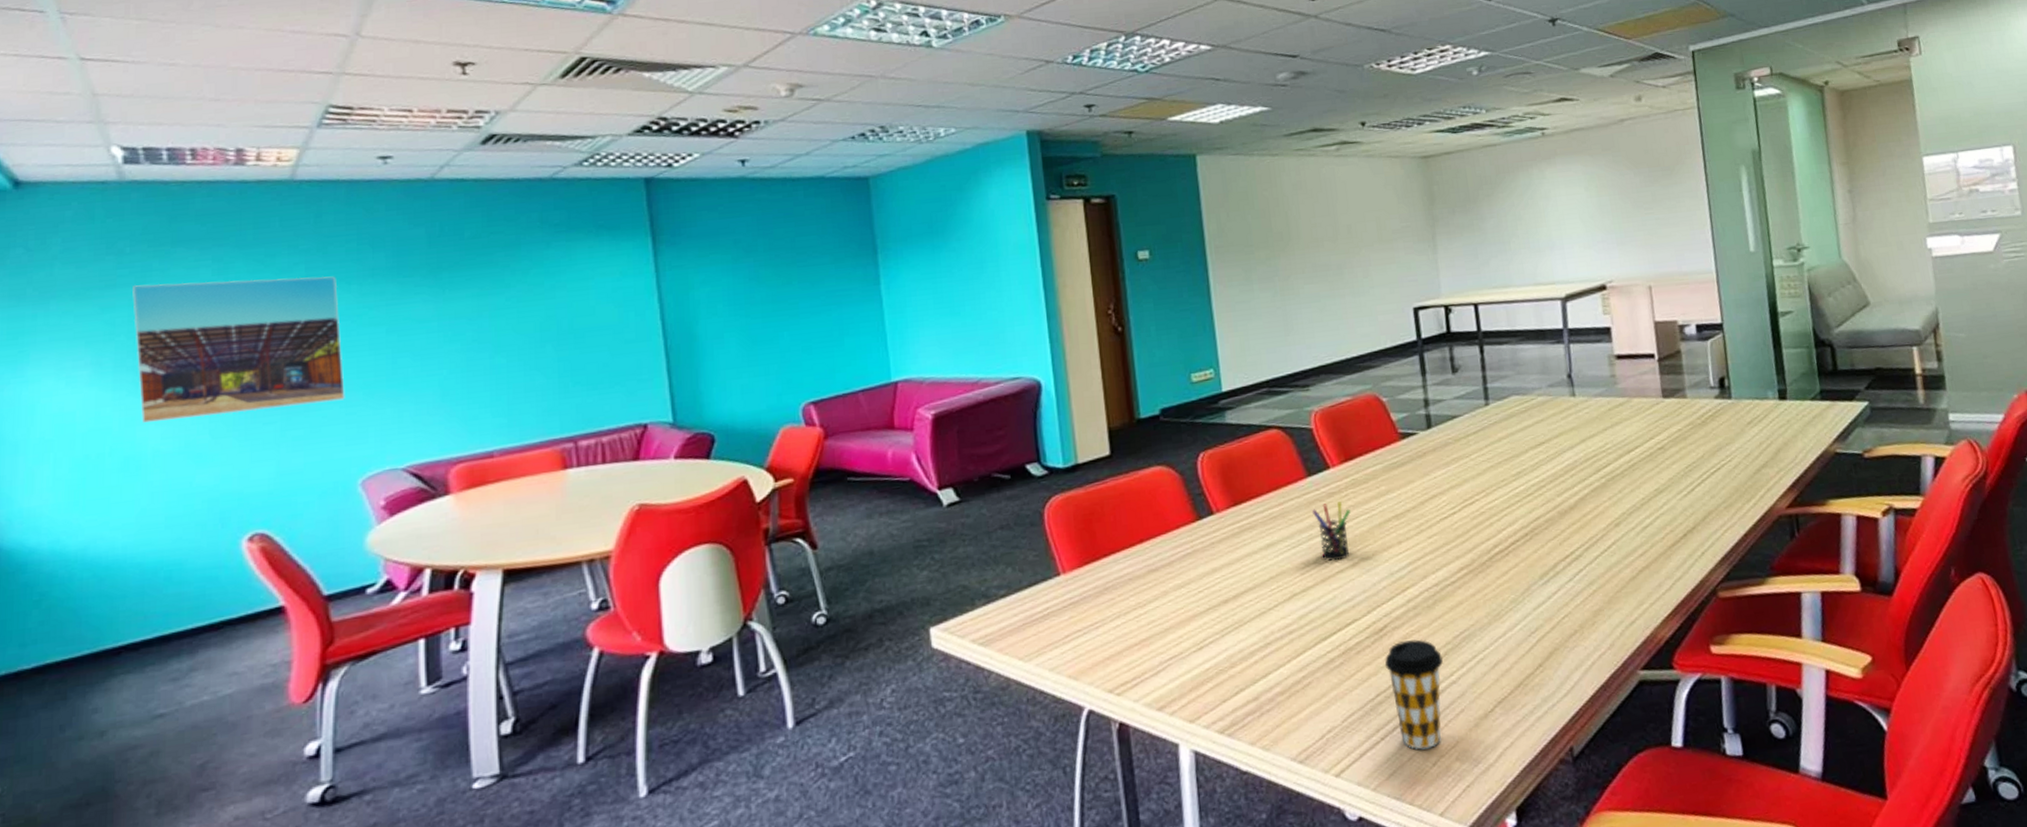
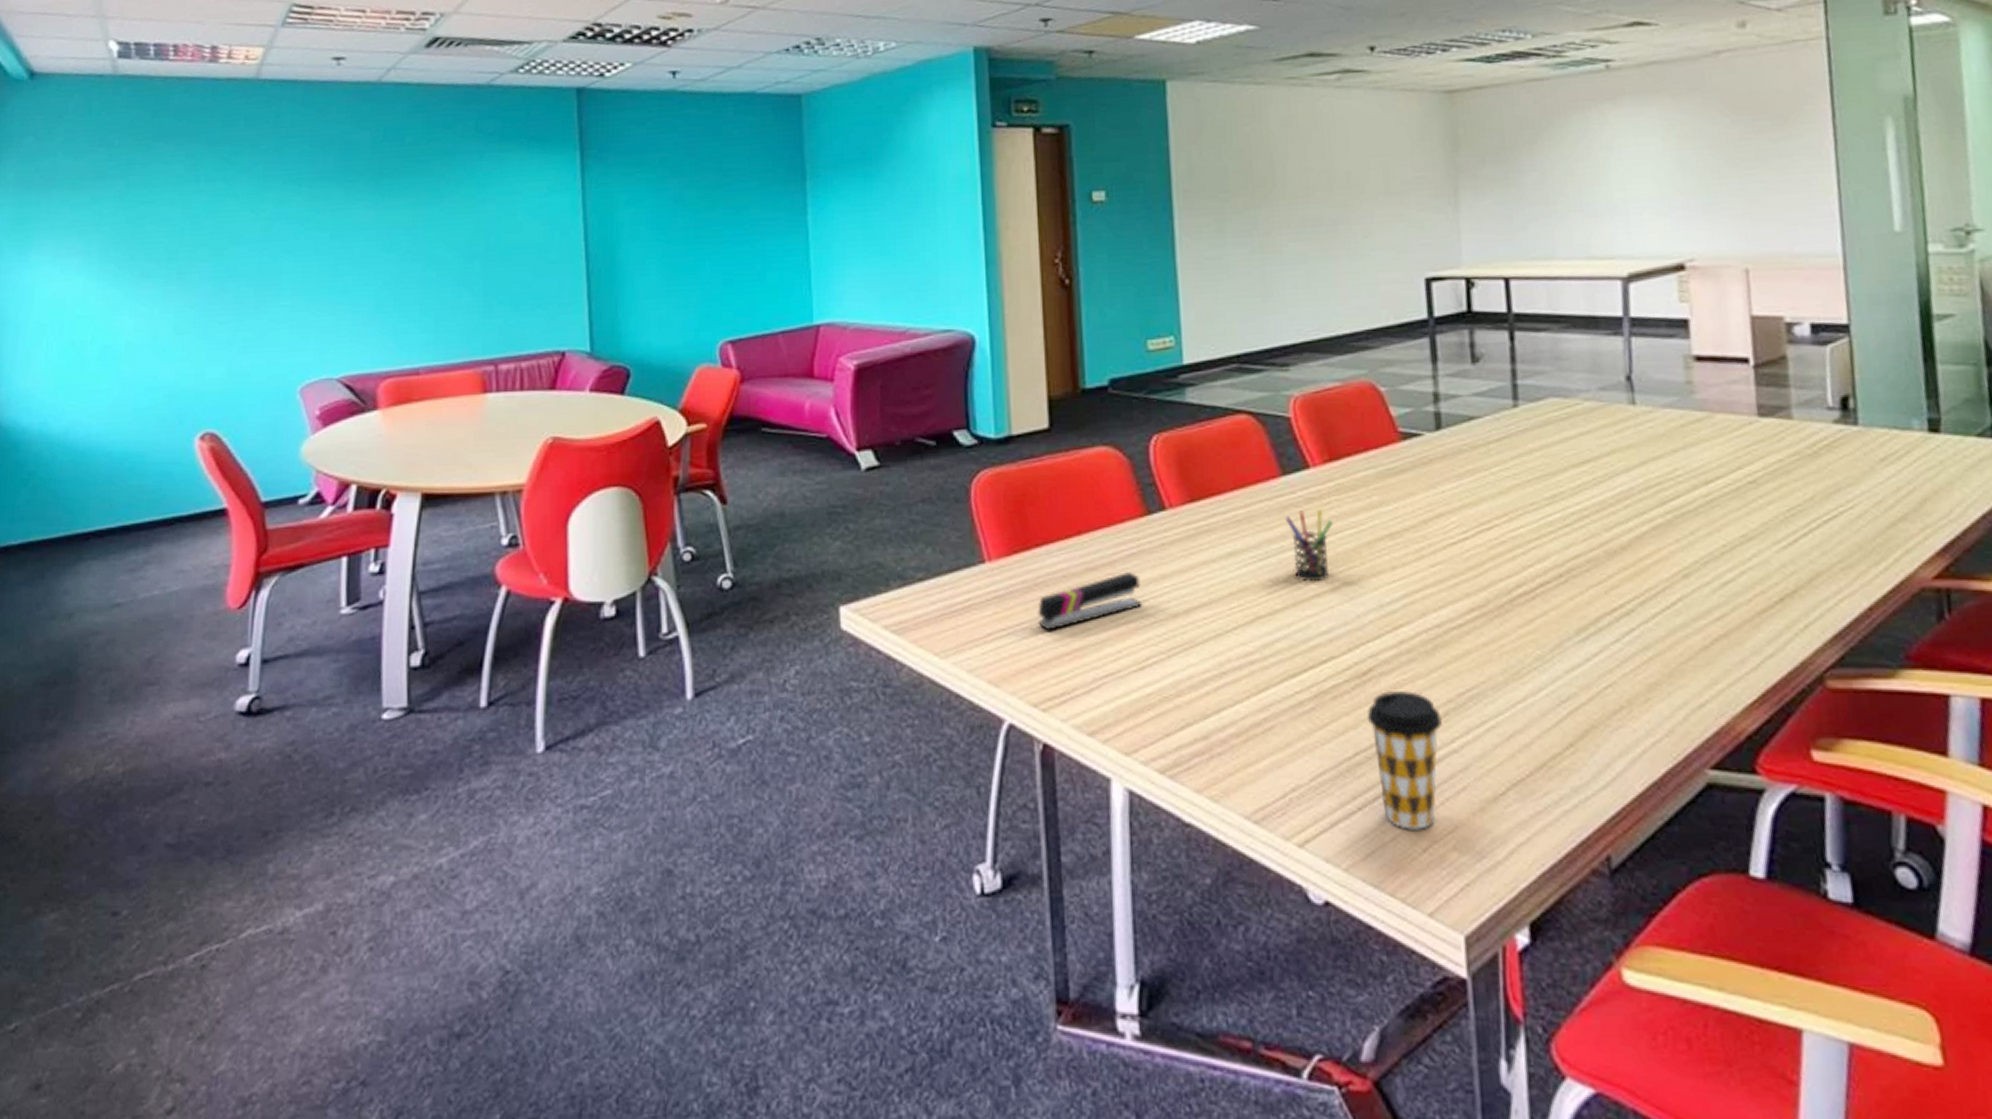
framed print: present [132,276,345,423] -> none [118,177,291,314]
stapler: none [1108,569,1198,627] -> present [1038,572,1143,631]

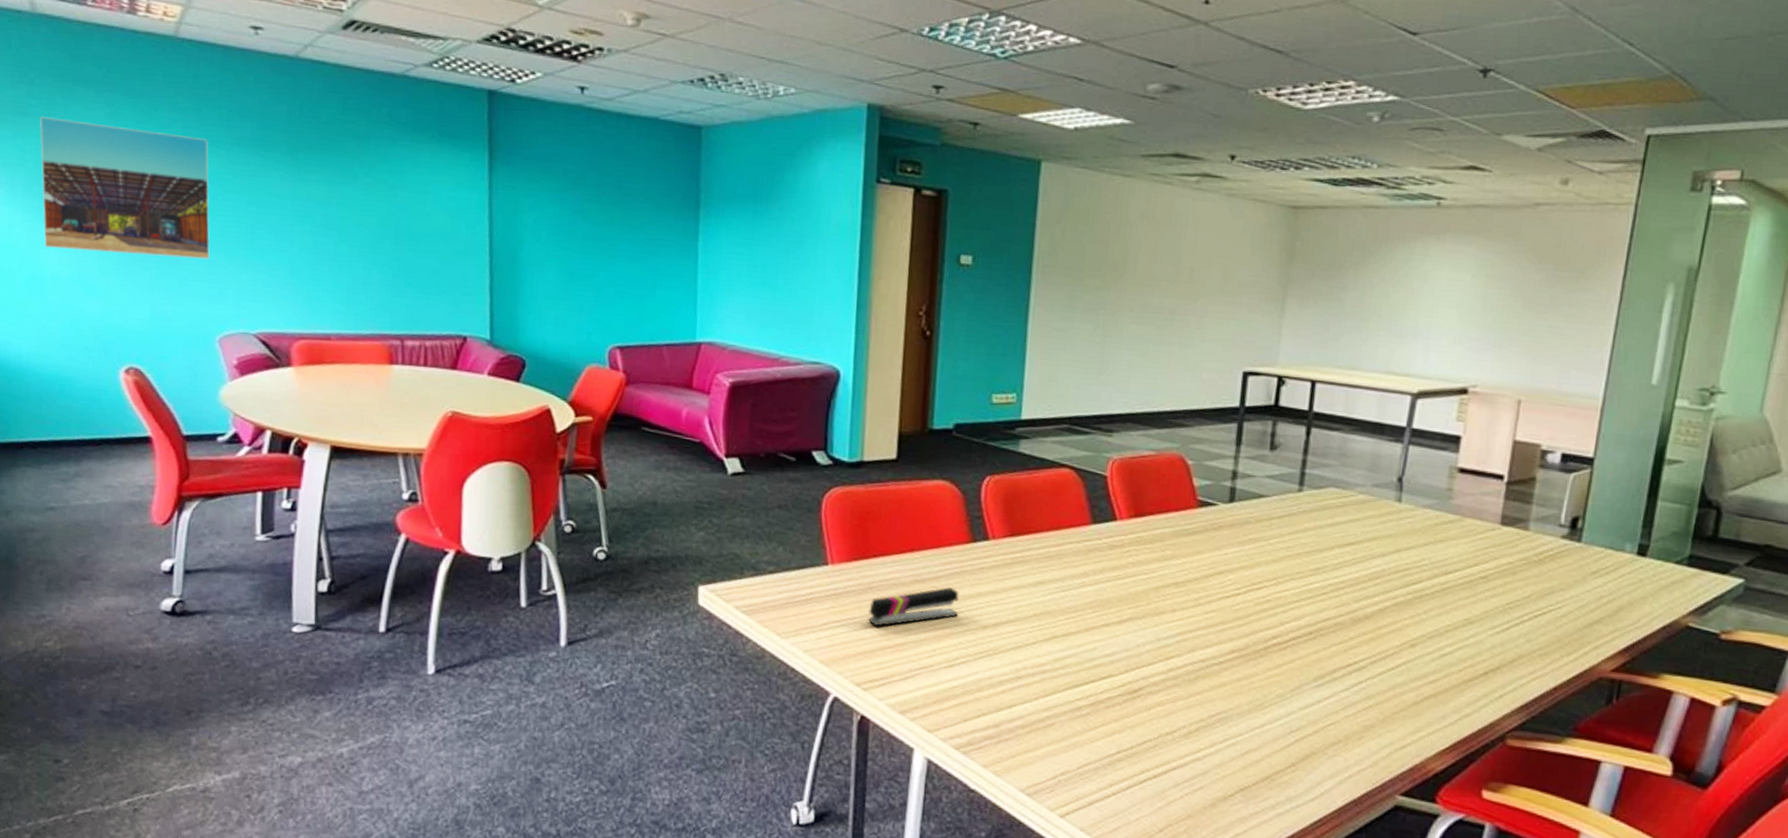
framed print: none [118,177,291,314] -> present [40,117,210,260]
pen holder: present [1286,510,1333,582] -> none [1090,555,1129,615]
coffee cup: present [1366,691,1442,830] -> none [1131,707,1192,815]

